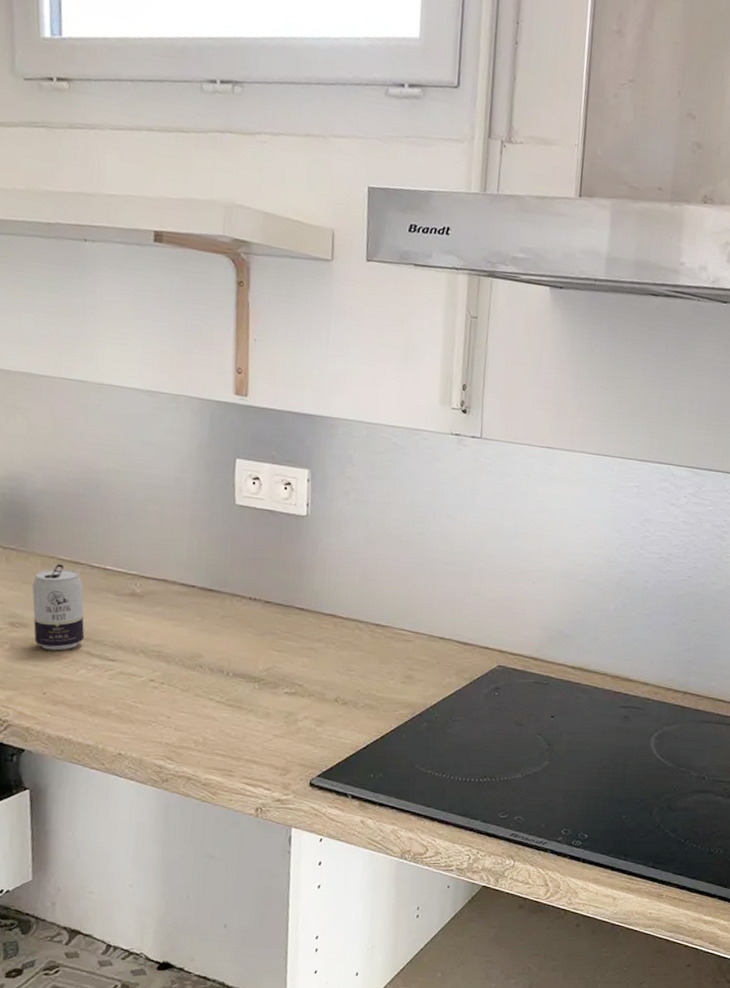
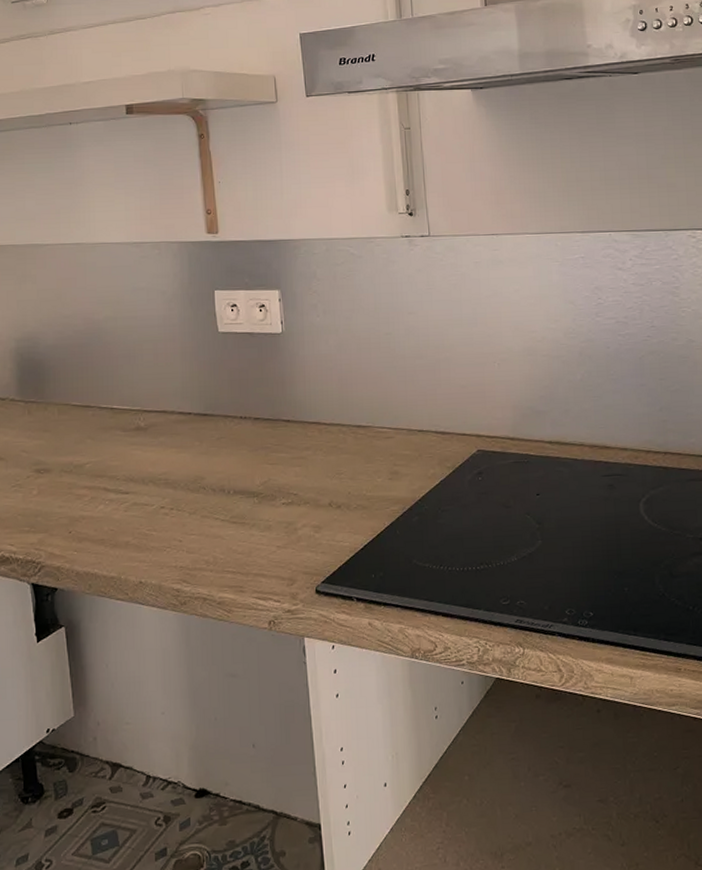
beverage can: present [32,564,85,651] -> none [51,410,100,491]

